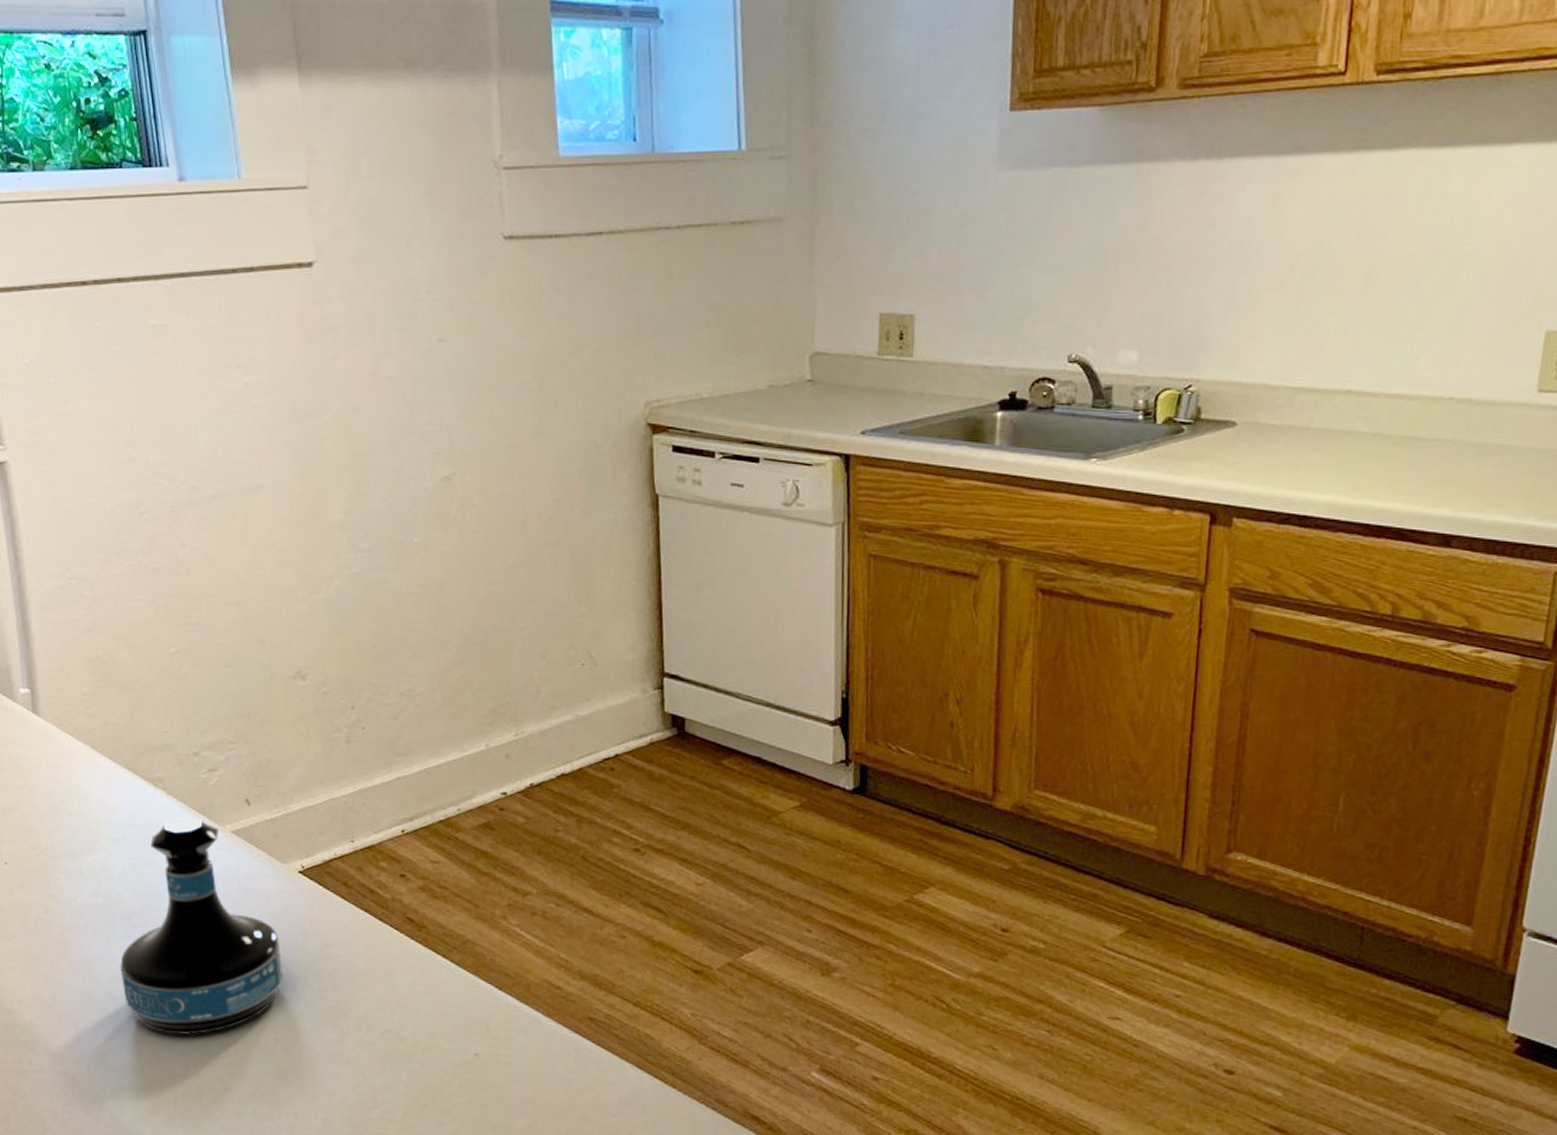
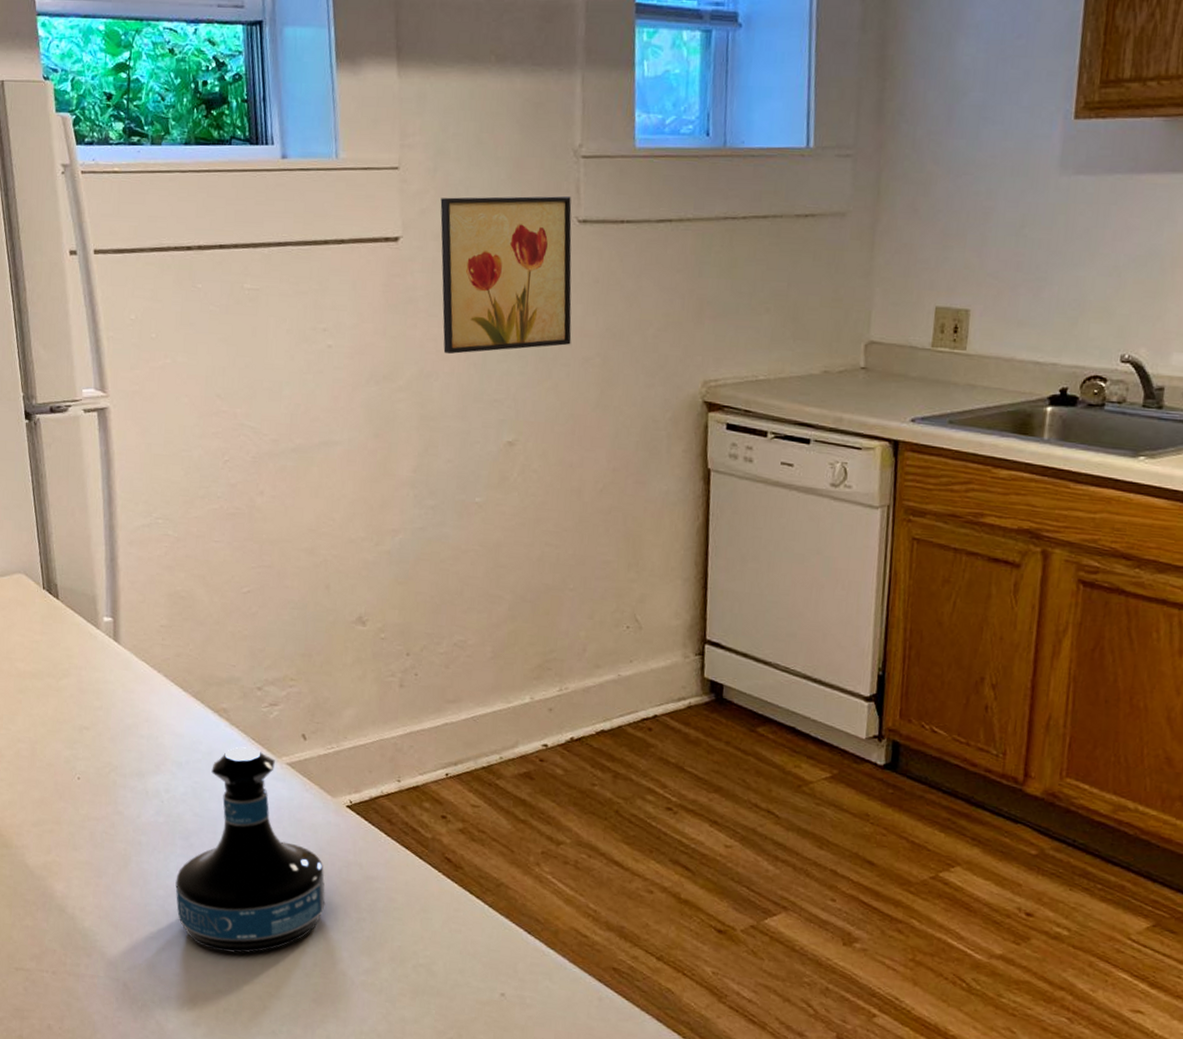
wall art: none [355,212,505,386] -> present [440,196,572,355]

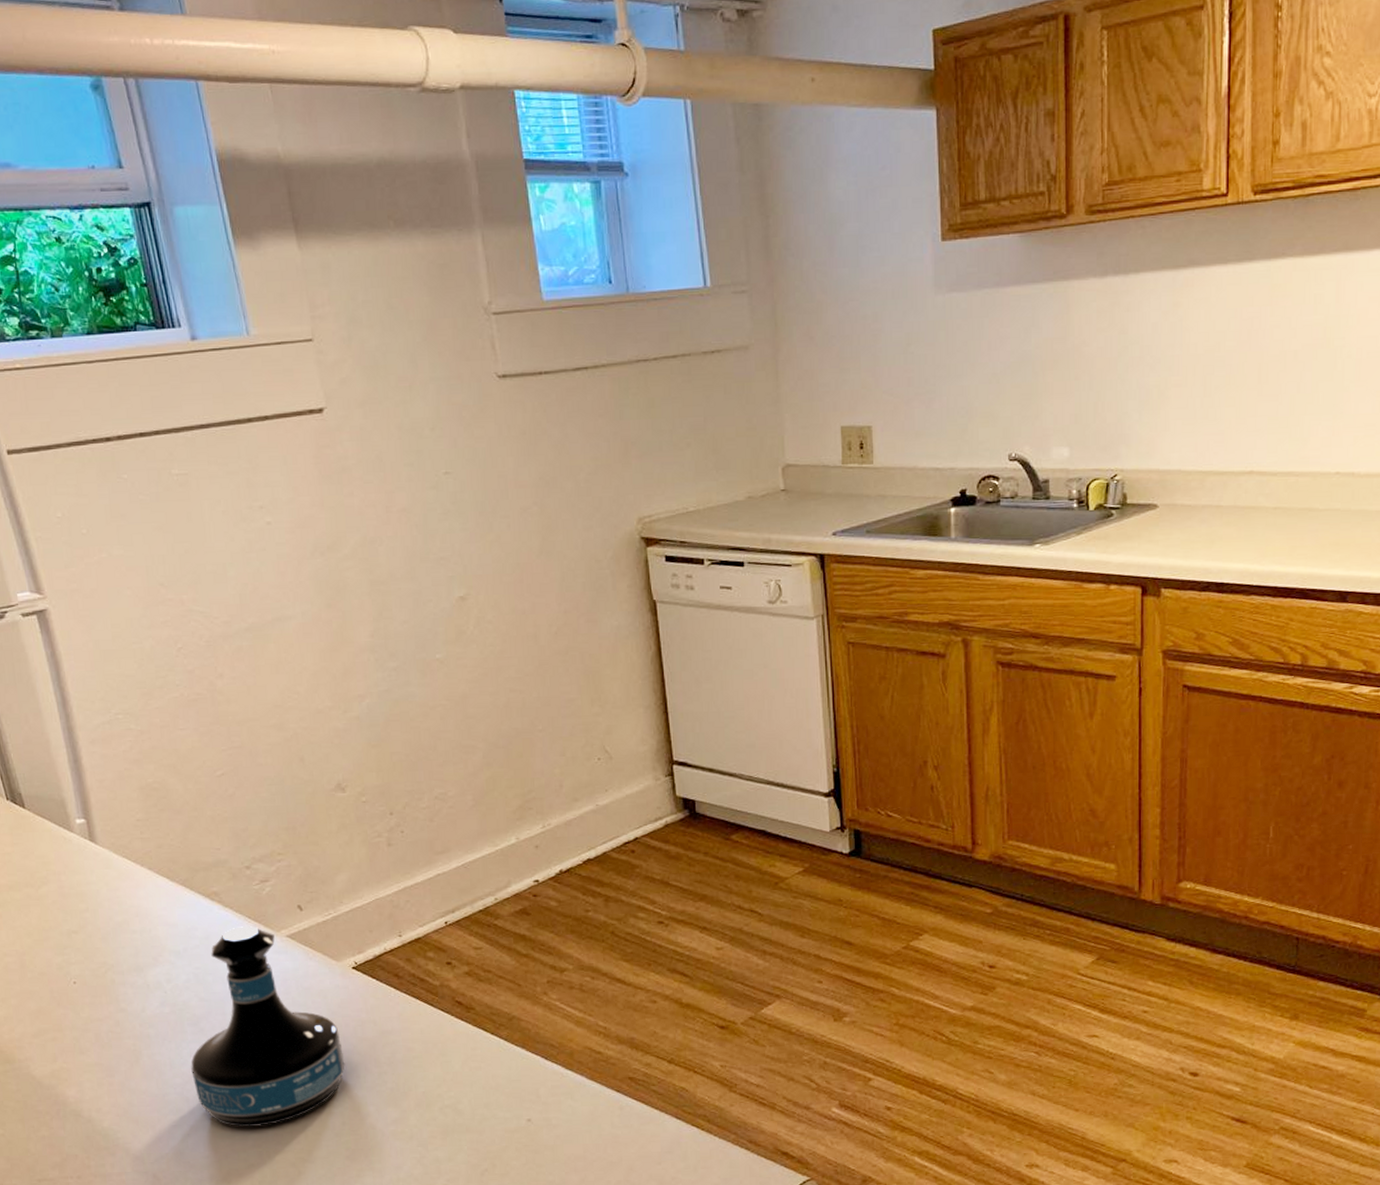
wall art: present [440,196,572,355] -> none [359,354,508,519]

